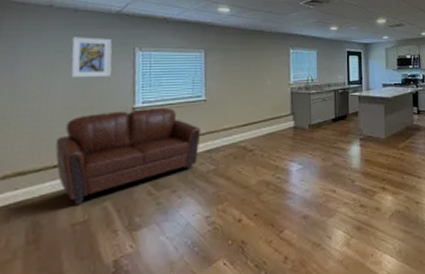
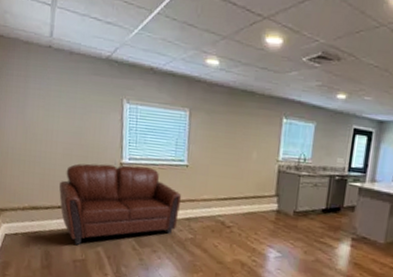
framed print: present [70,37,112,78] -> none [68,82,103,127]

